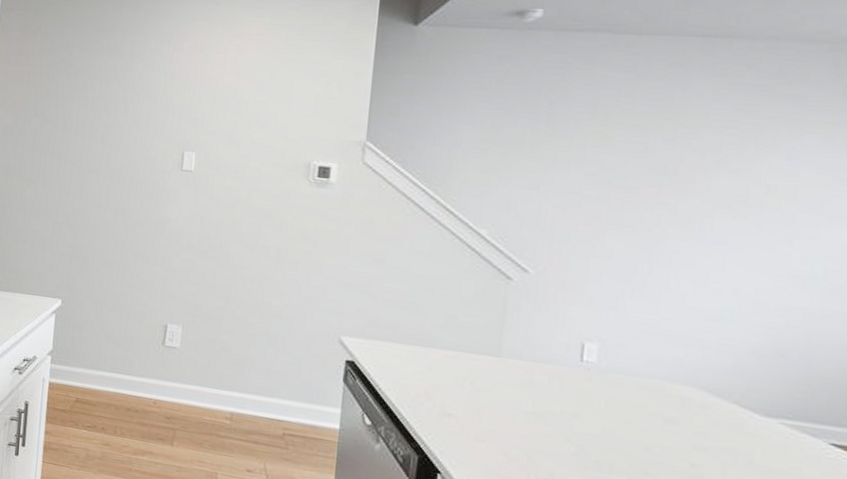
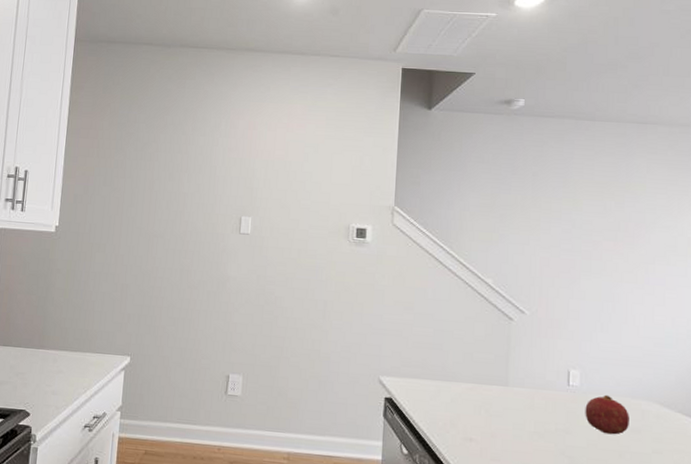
fruit: none [601,375,663,424] -> present [585,394,629,435]

